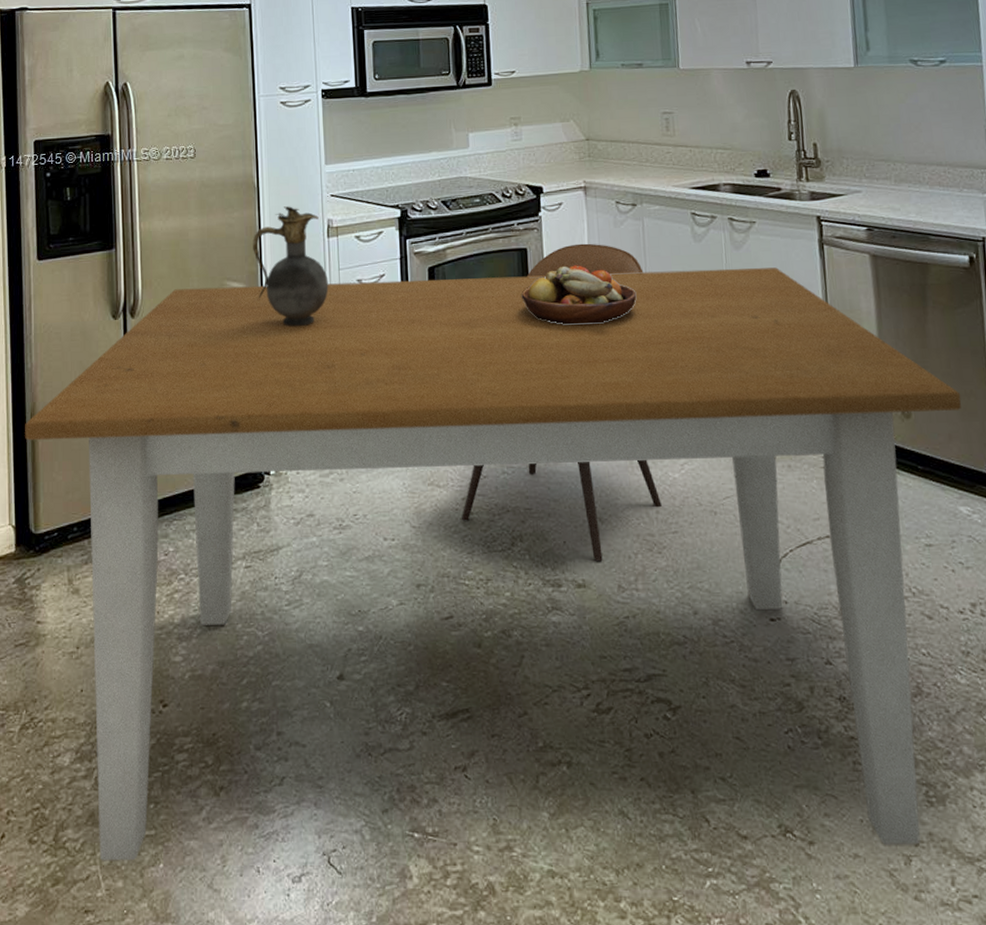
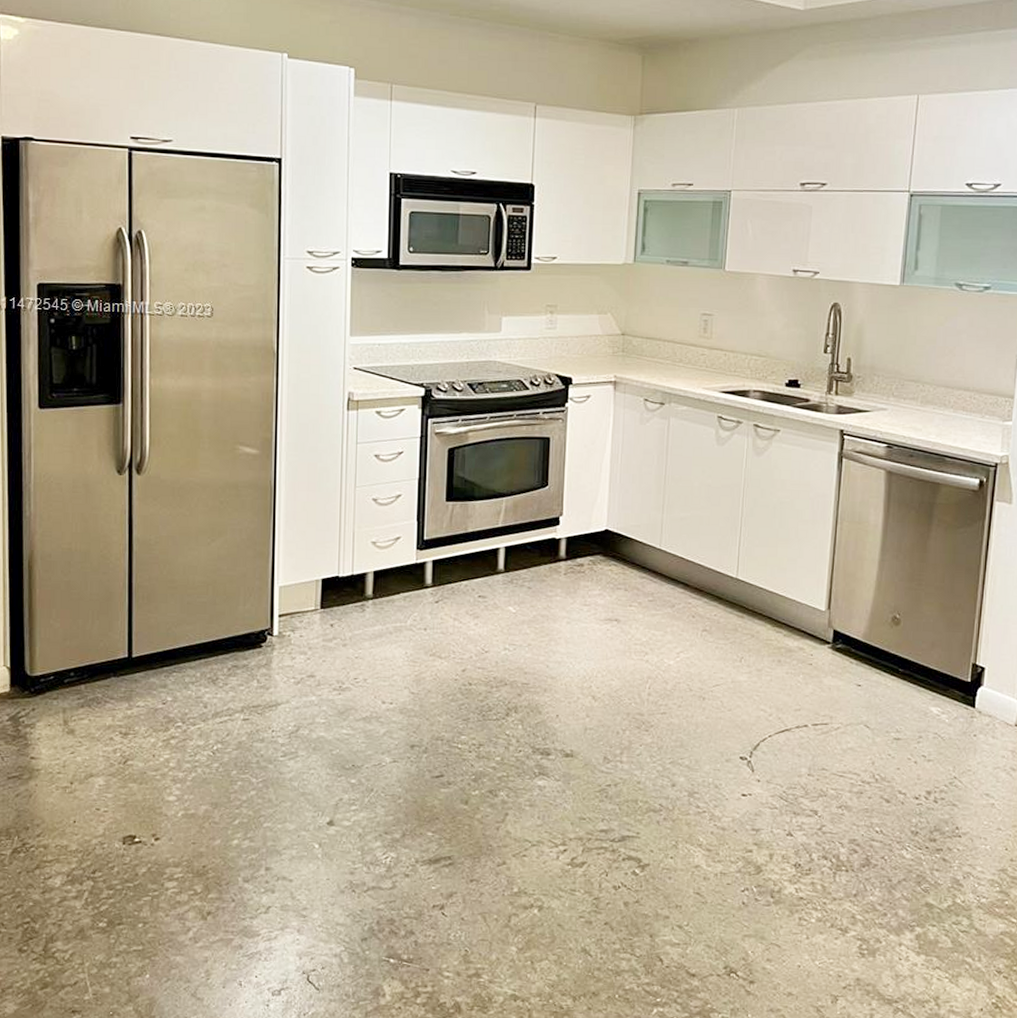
table: present [25,267,962,861] -> none [22,449,950,988]
pitcher: present [253,206,329,327] -> none [268,375,345,497]
chair: present [461,243,662,562] -> none [459,437,664,735]
fruit bowl: present [521,265,637,324] -> none [539,457,654,516]

